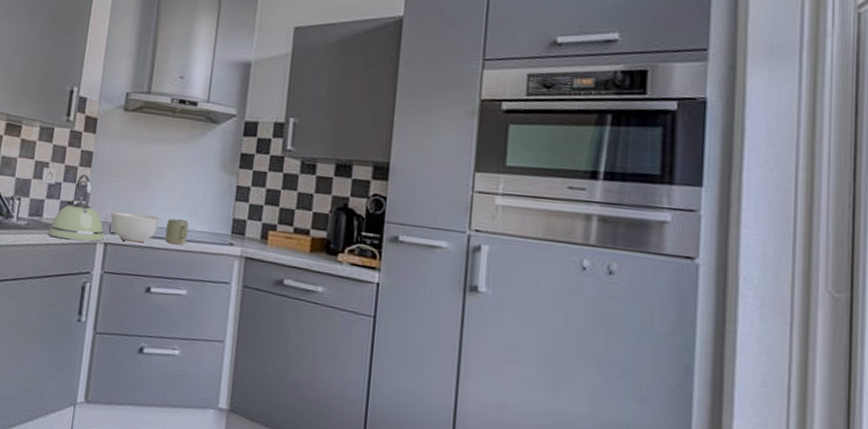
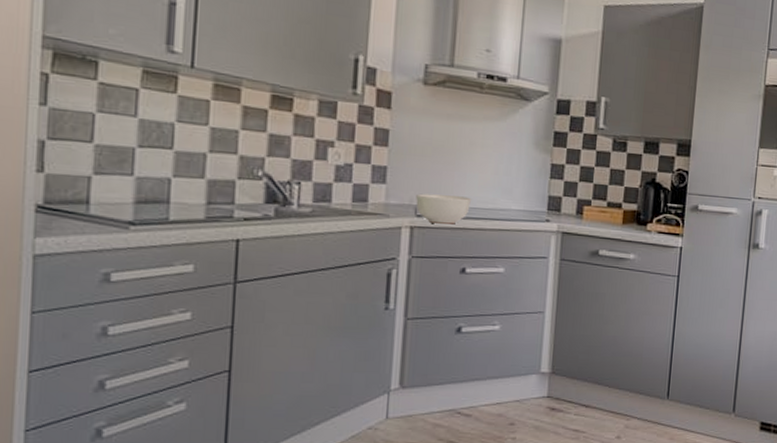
kettle: present [47,174,105,242] -> none [339,154,410,227]
mug: present [165,218,189,245] -> none [478,198,503,224]

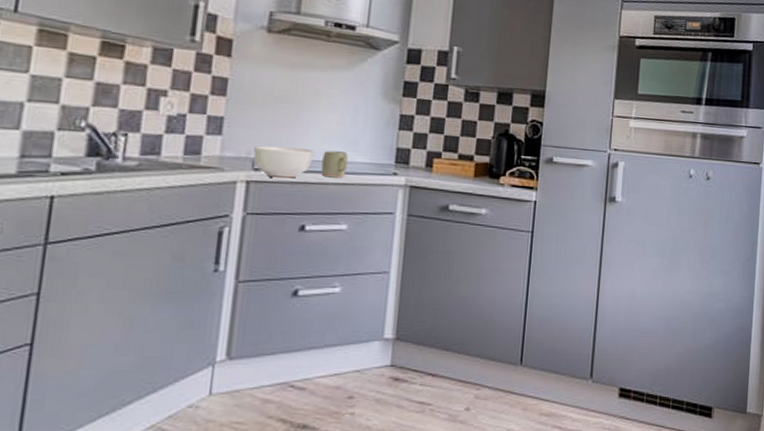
mug: none [478,198,503,224] -> present [321,150,348,178]

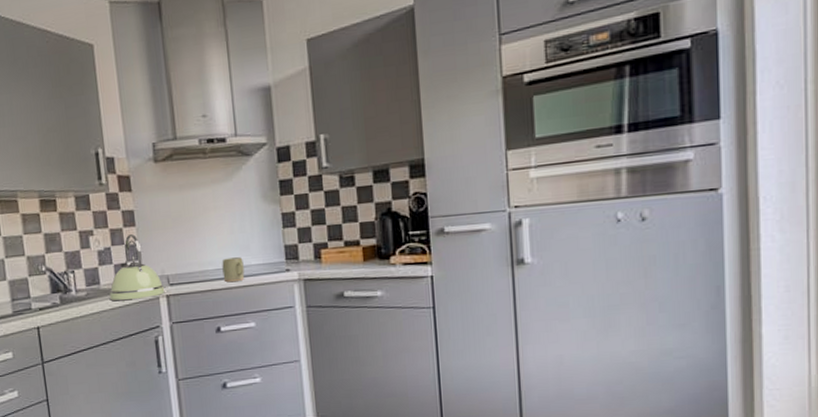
kettle: none [168,104,247,182] -> present [109,234,165,302]
bowl: present [253,145,314,179] -> none [166,260,214,290]

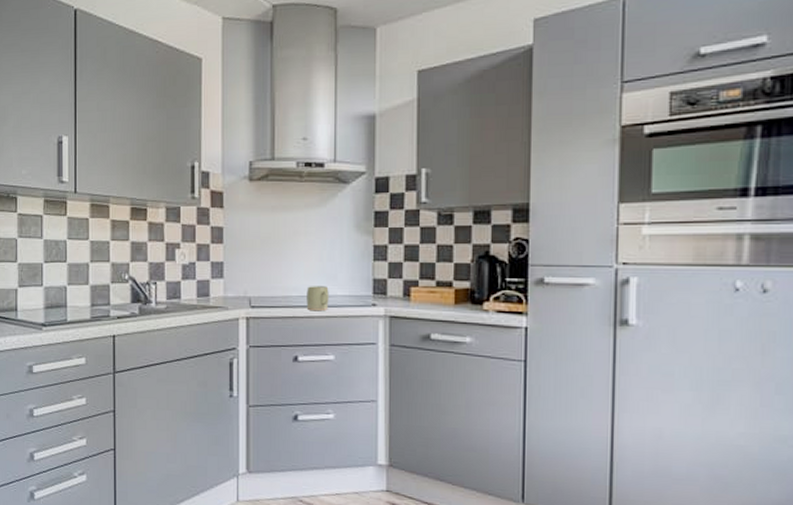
kettle: present [109,234,165,302] -> none [188,252,245,319]

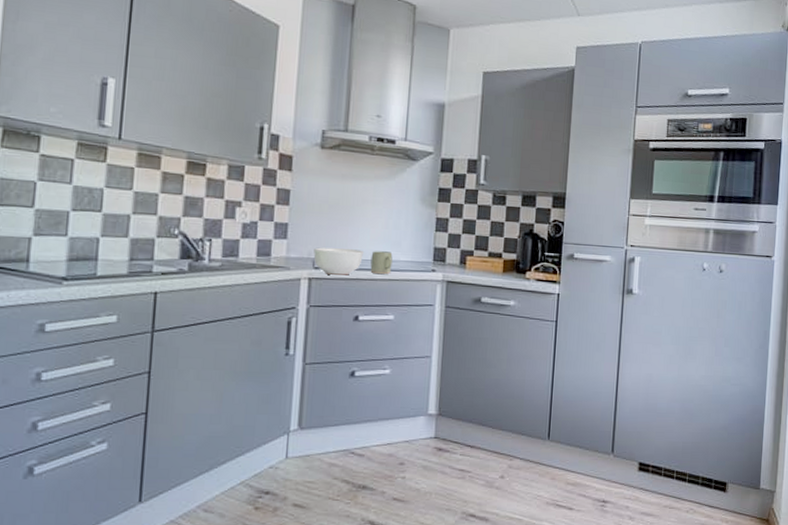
bowl: none [249,285,298,315] -> present [313,247,363,276]

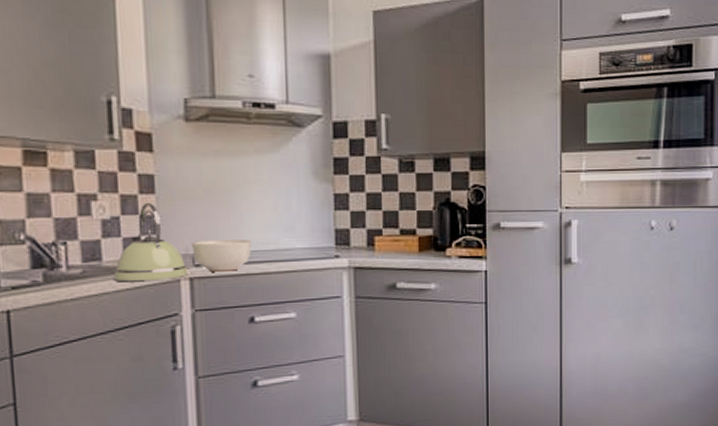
kettle: none [245,213,308,279] -> present [113,203,188,283]
mug: present [370,251,393,275] -> none [261,239,287,267]

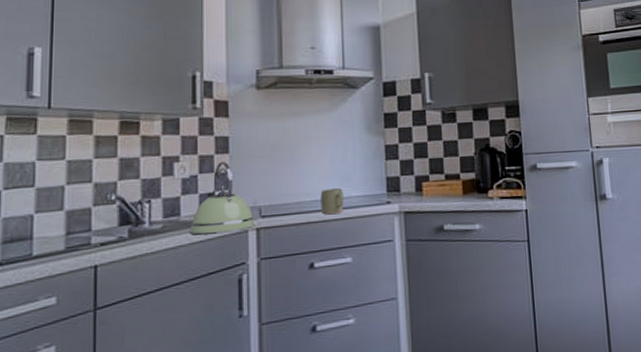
bowl: present [192,240,252,273] -> none [259,190,312,222]
mug: none [261,239,287,267] -> present [320,188,344,215]

